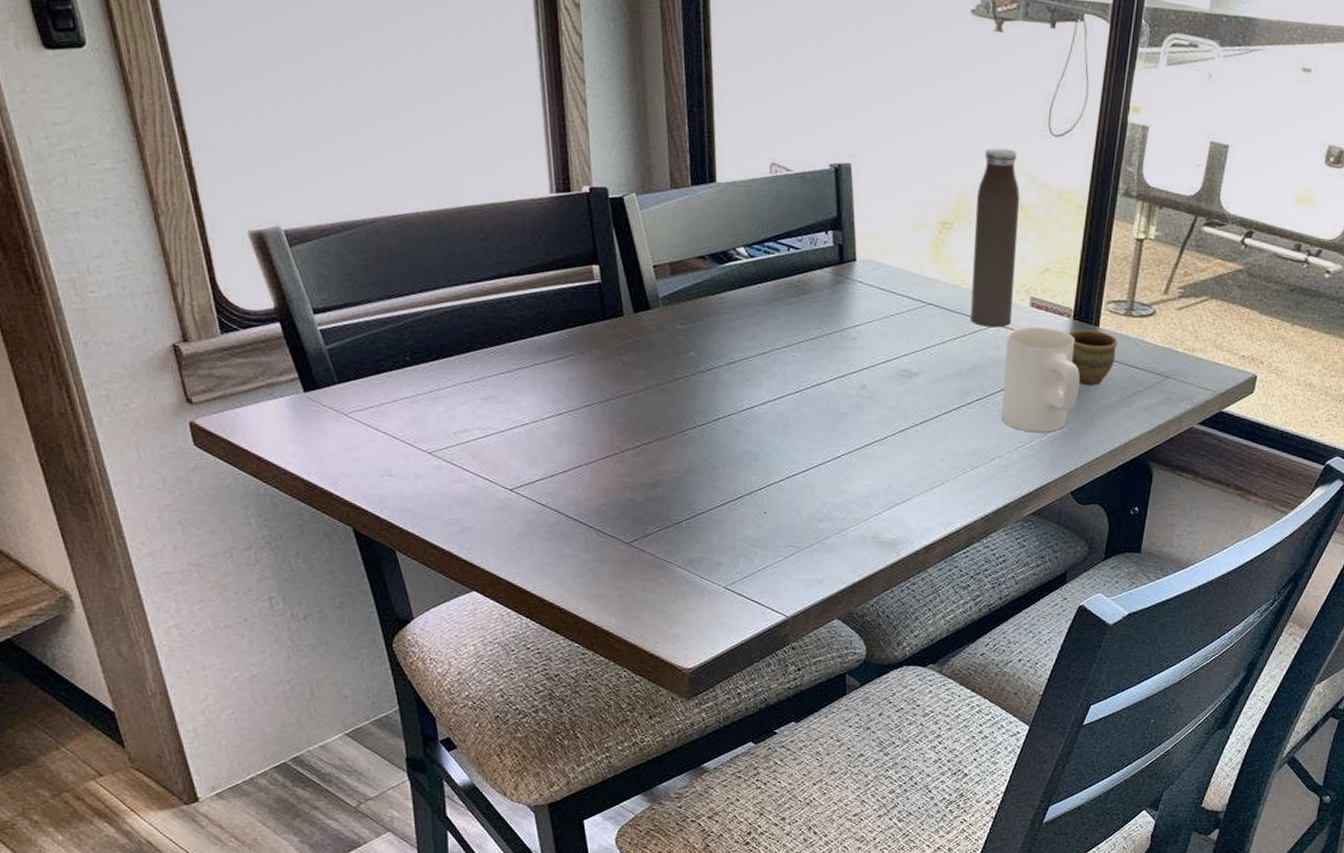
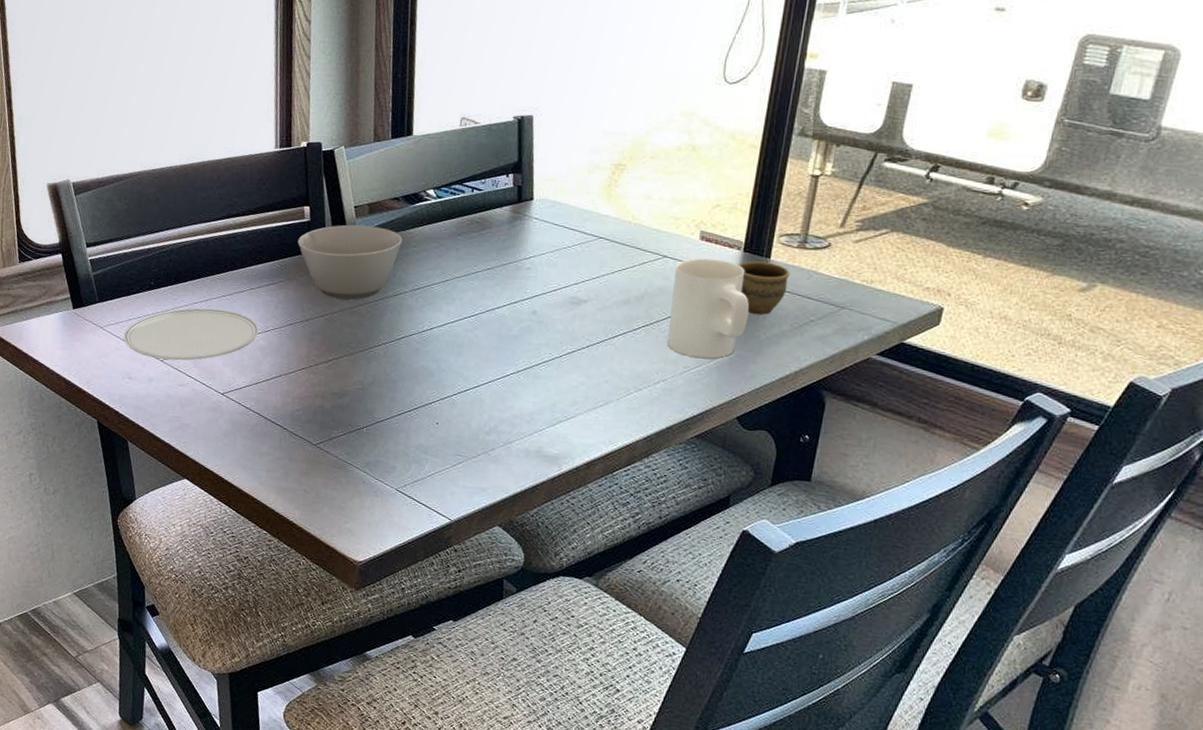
plate: none [376,387,550,452] -> present [123,307,259,361]
bowl: none [588,287,712,376] -> present [297,224,402,300]
water bottle: present [970,147,1020,328] -> none [639,96,693,259]

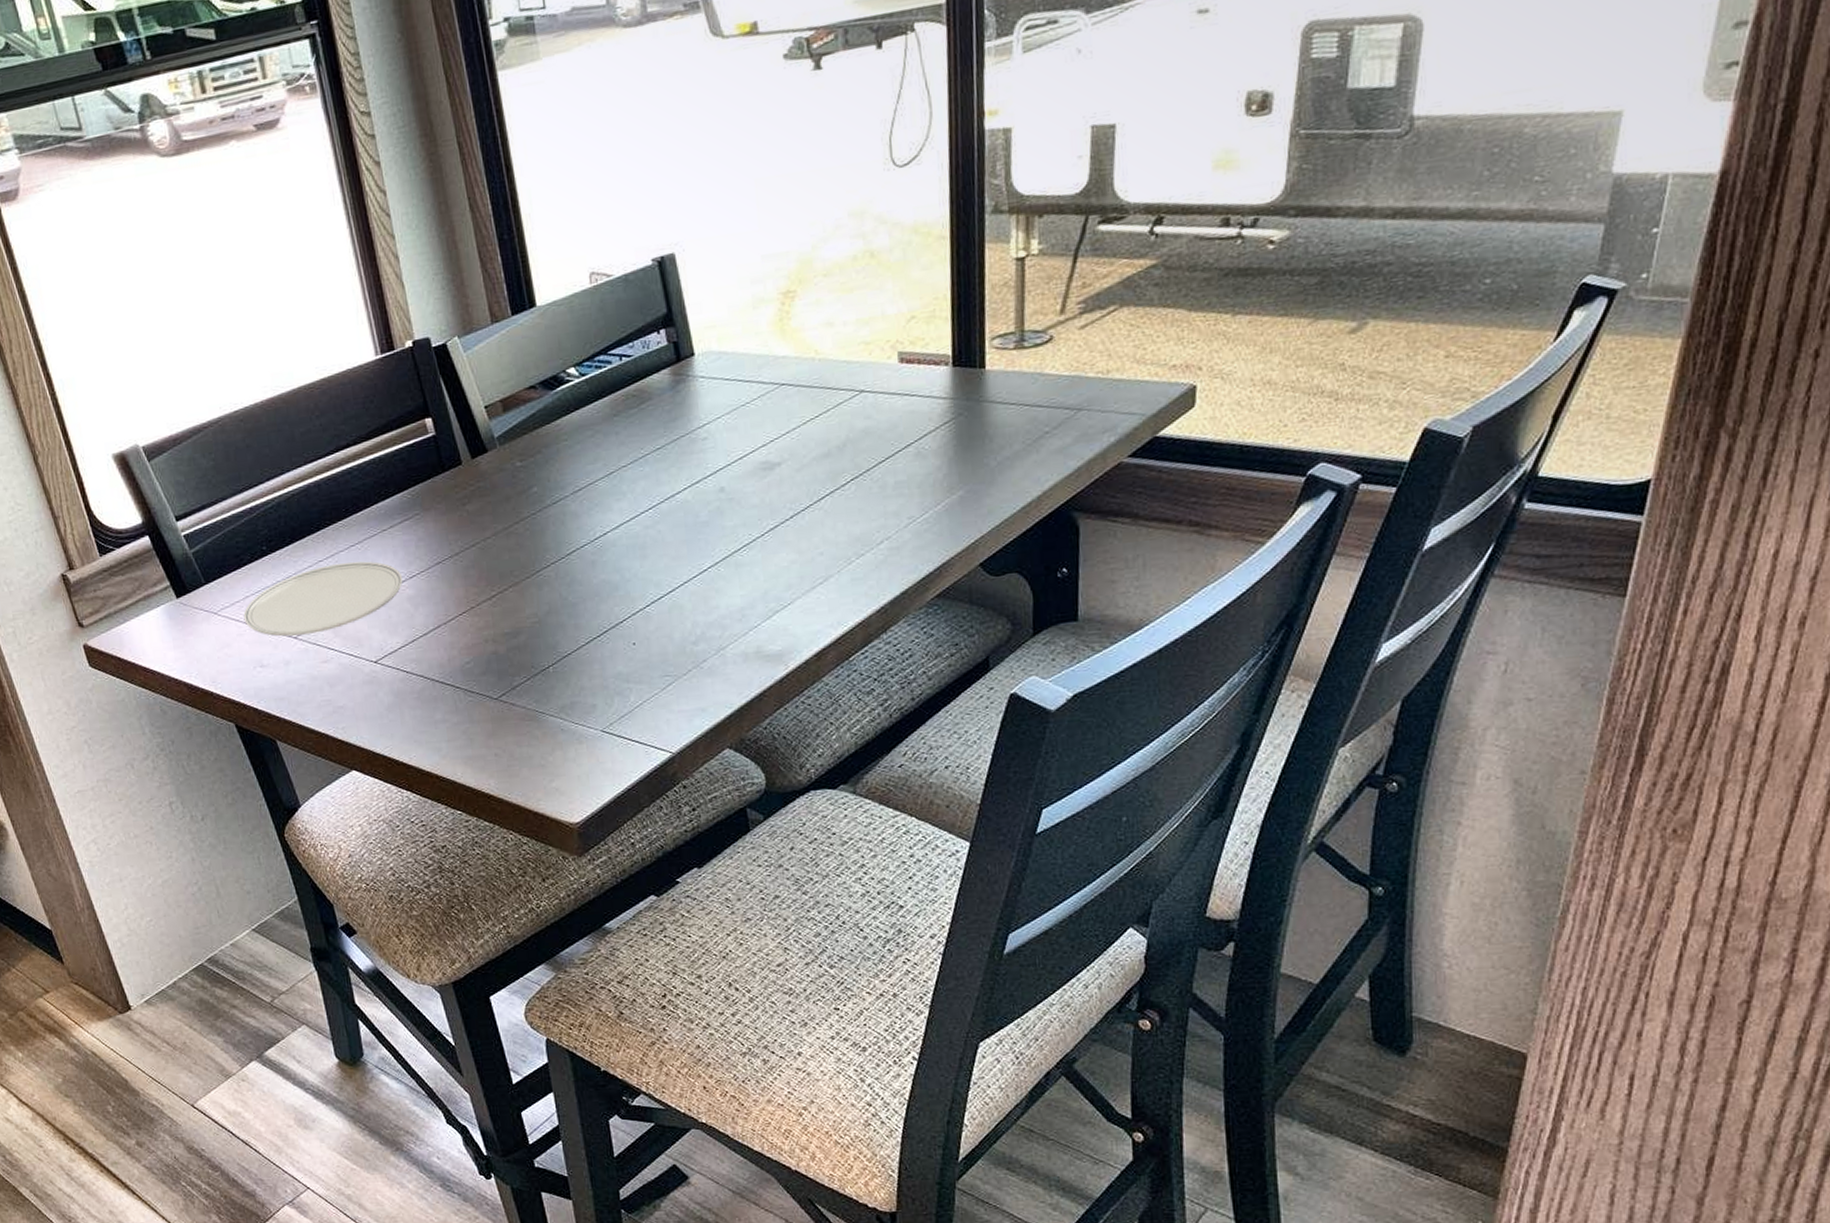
bowl: present [297,224,402,300] -> none [426,425,550,522]
cup: present [667,258,750,359] -> none [876,381,973,505]
cup: present [738,261,790,315] -> none [949,373,1012,439]

